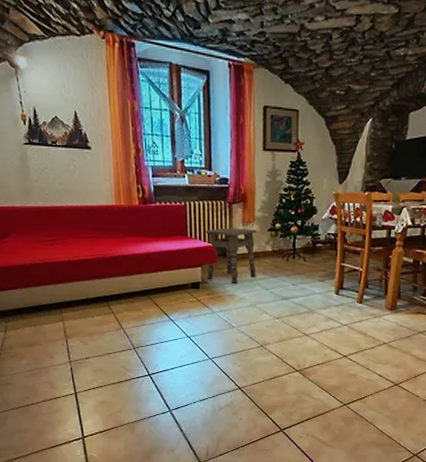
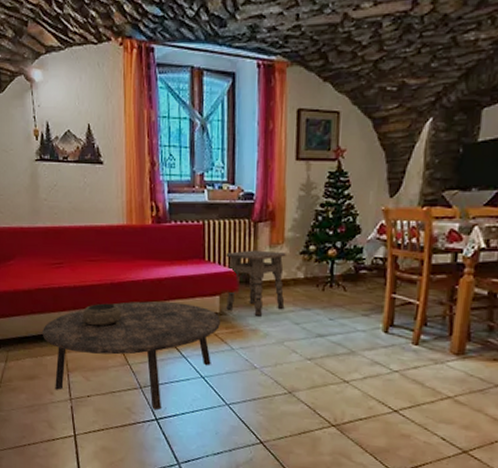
coffee table: none [40,273,203,367] -> present [43,301,221,410]
decorative bowl: none [78,275,114,297] -> present [82,303,122,327]

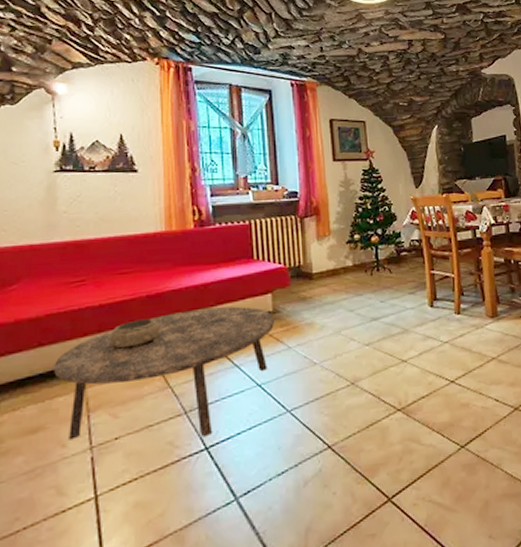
side table: present [226,250,286,318] -> none [275,243,338,311]

